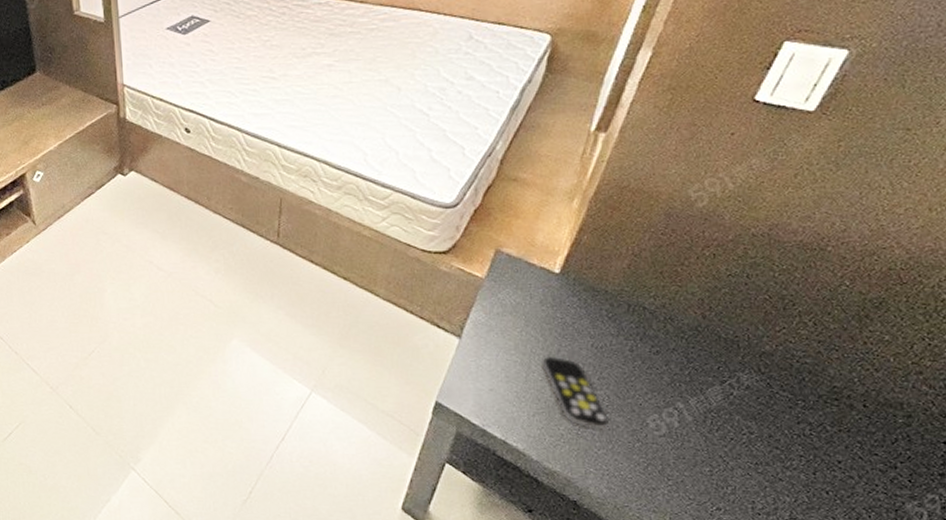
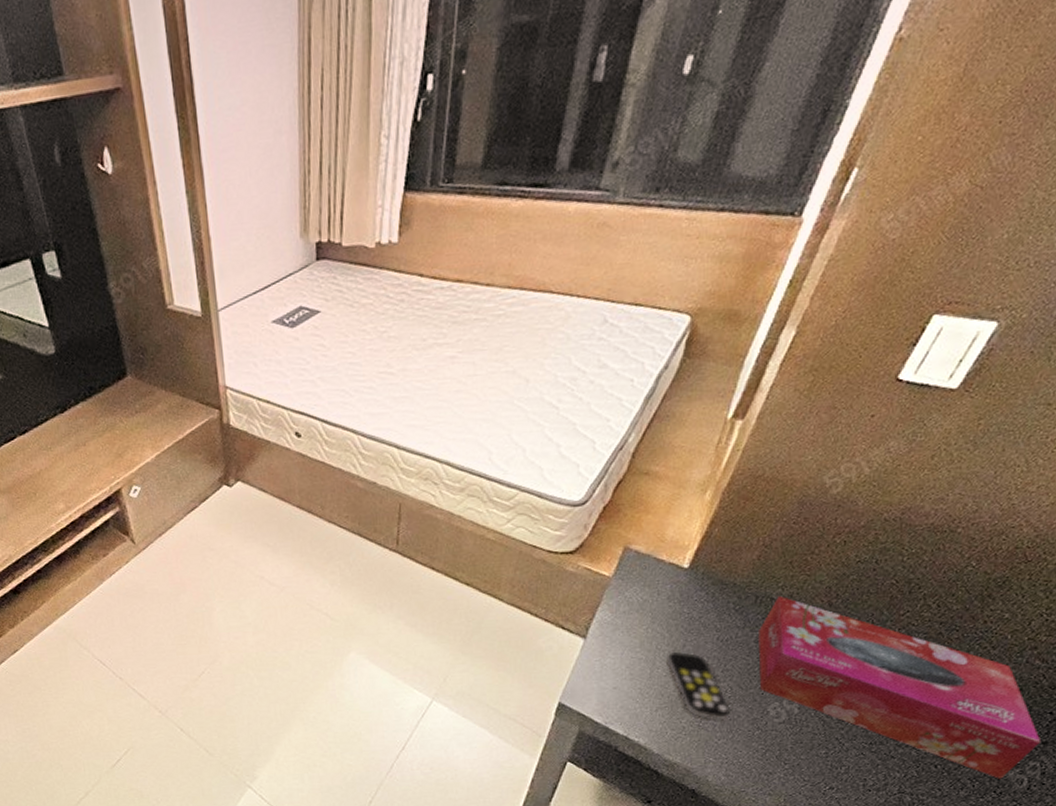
tissue box: none [633,305,936,511] -> present [758,595,1040,779]

